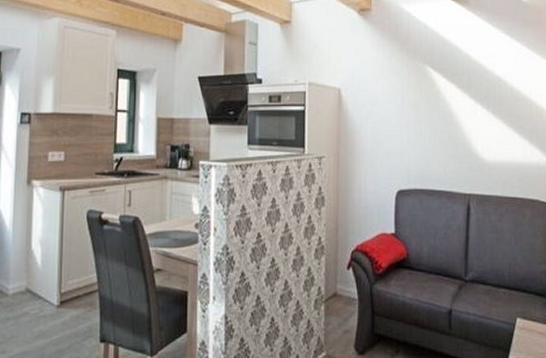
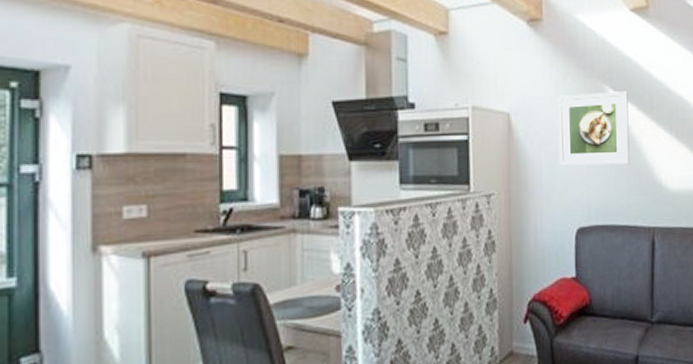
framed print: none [382,71,448,136] -> present [558,91,630,166]

